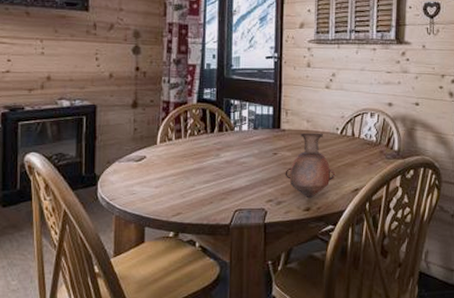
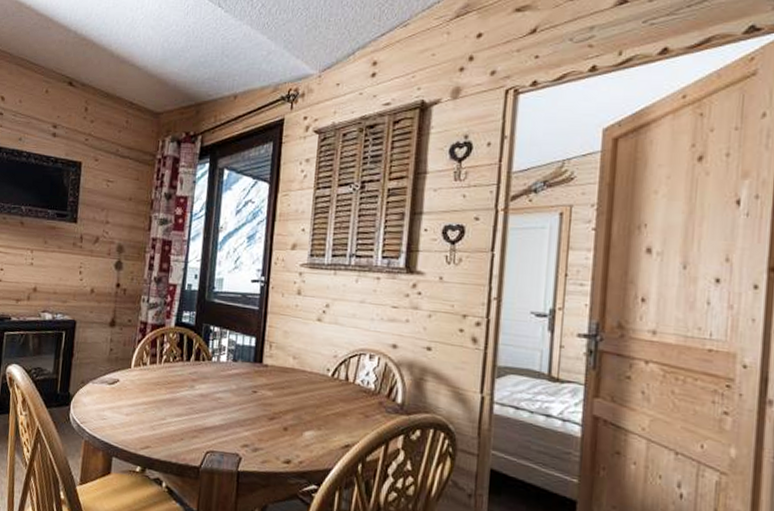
vase: present [285,133,335,198] -> none [264,371,322,449]

